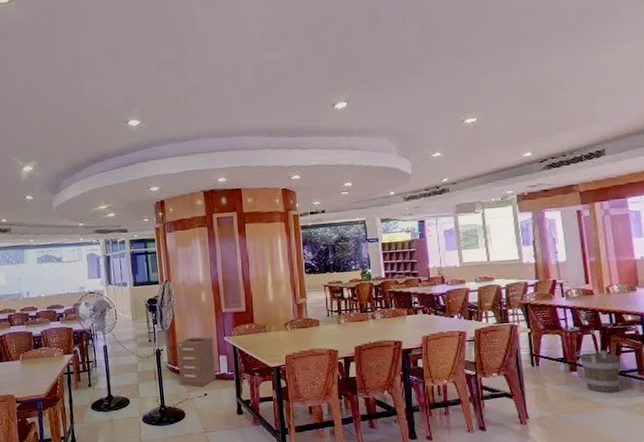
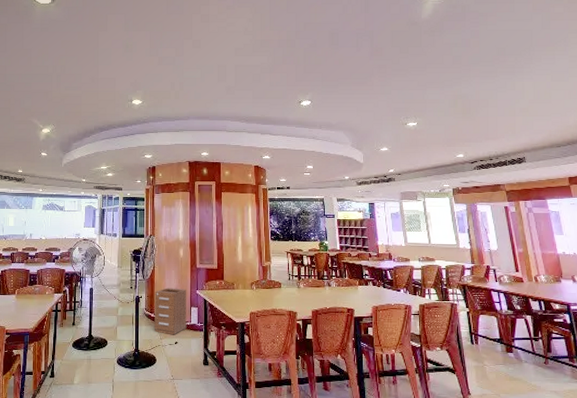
bucket: present [575,350,620,393] -> none [510,333,553,377]

